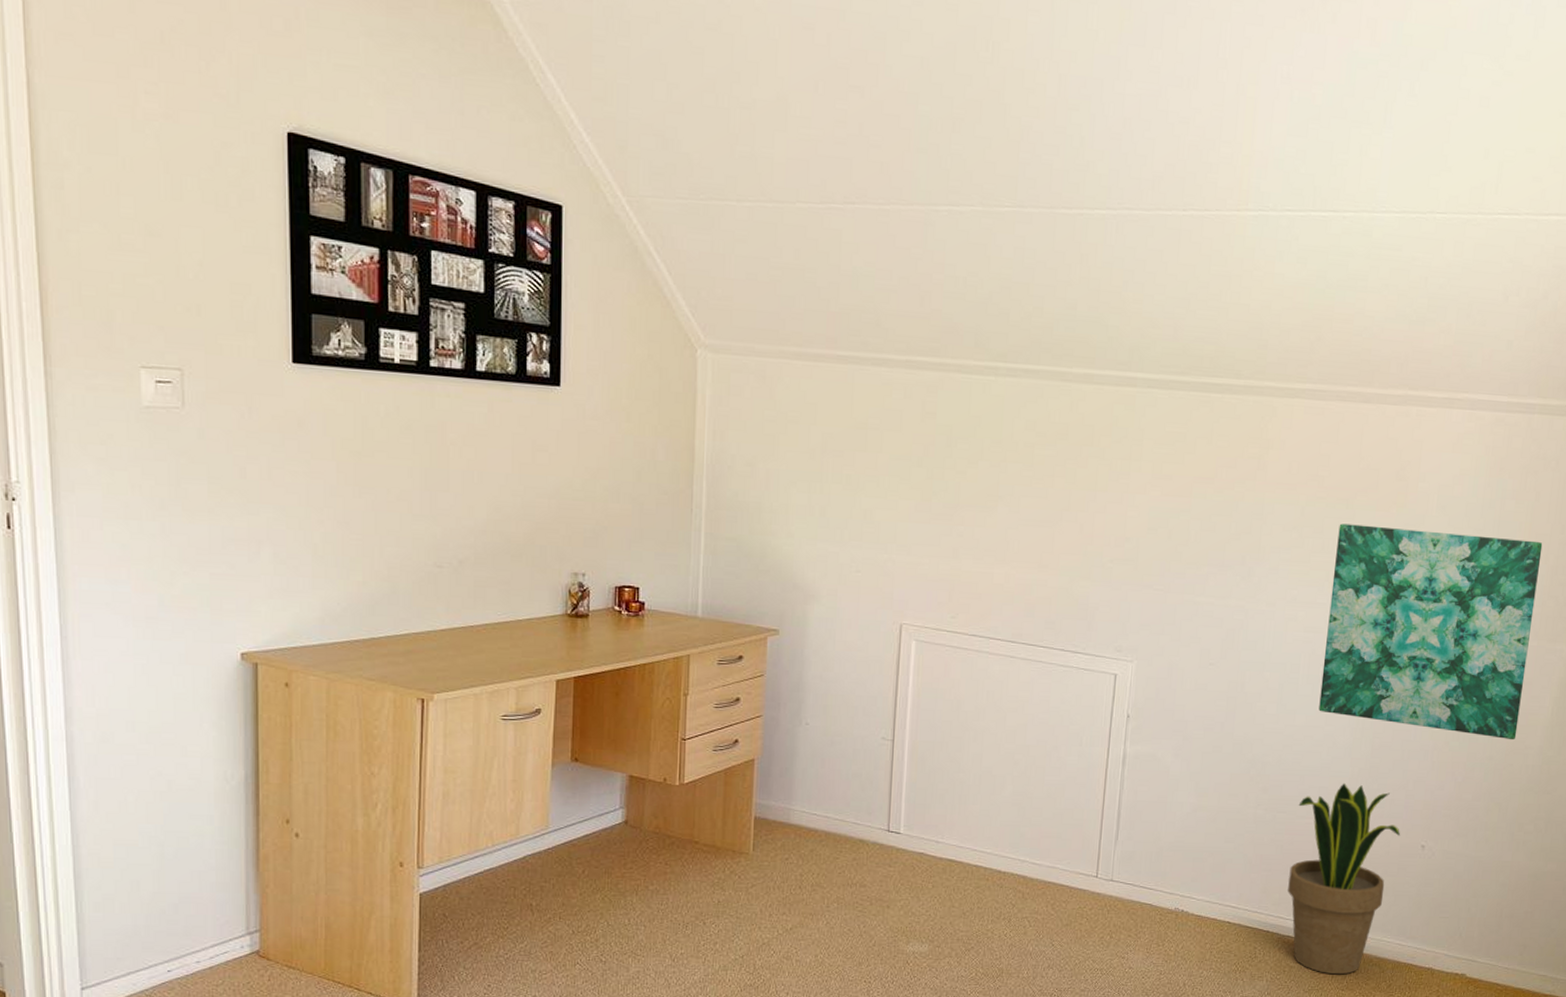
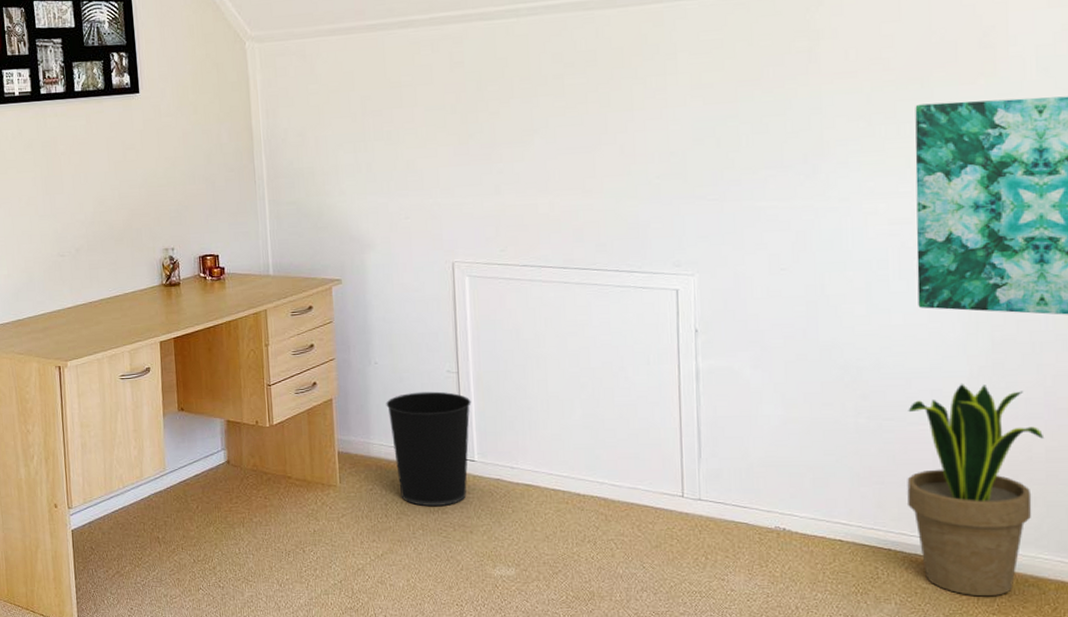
wastebasket: none [813,757,904,879] -> present [386,391,471,506]

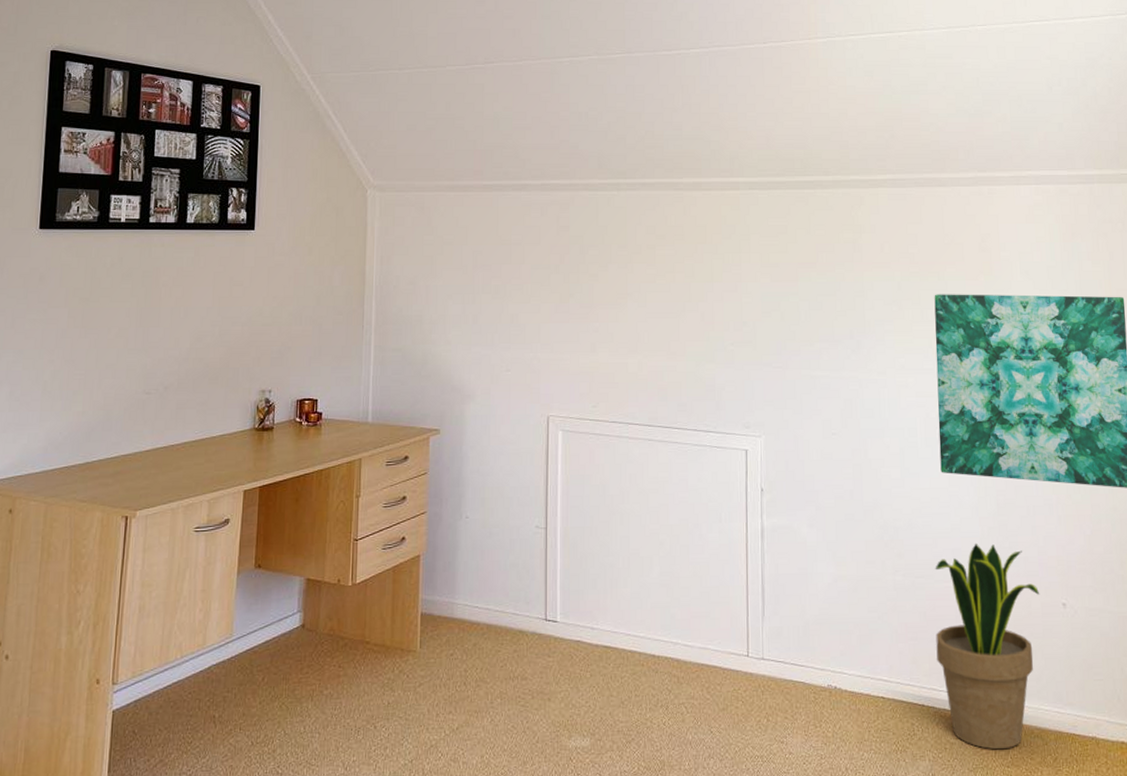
wastebasket: present [386,391,471,506] -> none [474,547,557,672]

